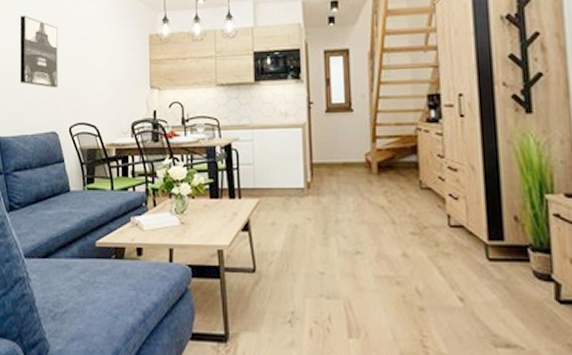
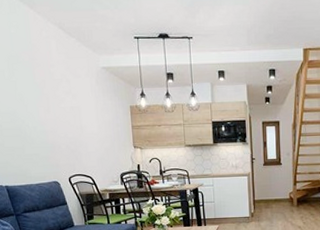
wall art: present [19,15,58,88] -> none [14,85,56,147]

